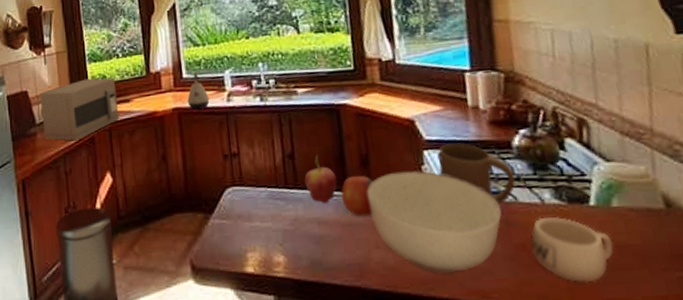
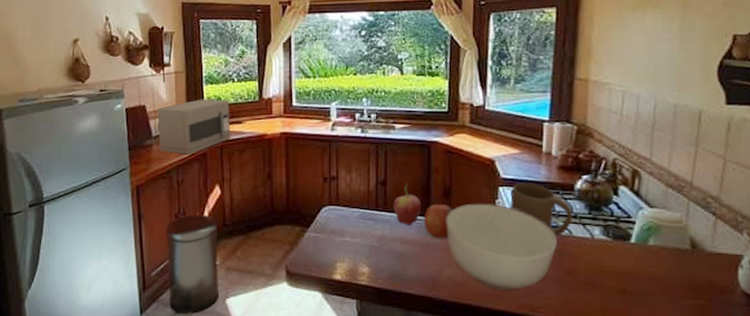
kettle: present [187,72,210,109] -> none [295,102,315,135]
mug: present [530,216,614,283] -> none [576,249,645,305]

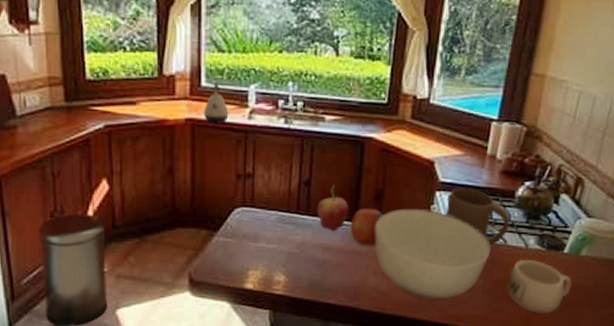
microwave: present [157,99,231,155] -> none [22,70,122,141]
kettle: none [295,102,315,135] -> present [203,82,229,123]
mug: none [576,249,645,305] -> present [505,259,573,314]

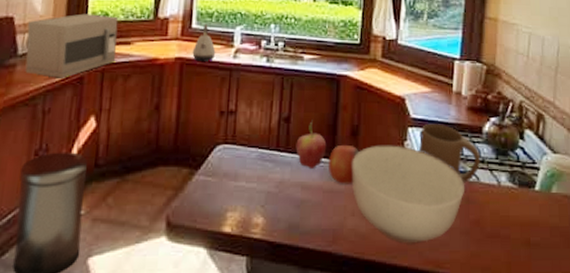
microwave: none [22,70,122,141] -> present [25,13,118,78]
mug: present [505,259,573,314] -> none [483,197,548,258]

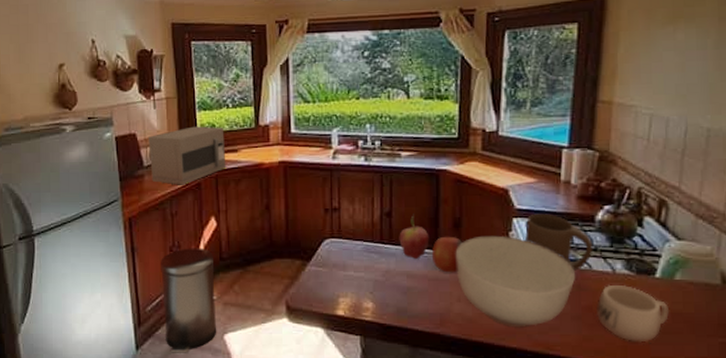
kettle: present [192,24,216,61] -> none [294,128,316,164]
mug: none [483,197,548,258] -> present [596,284,670,343]

